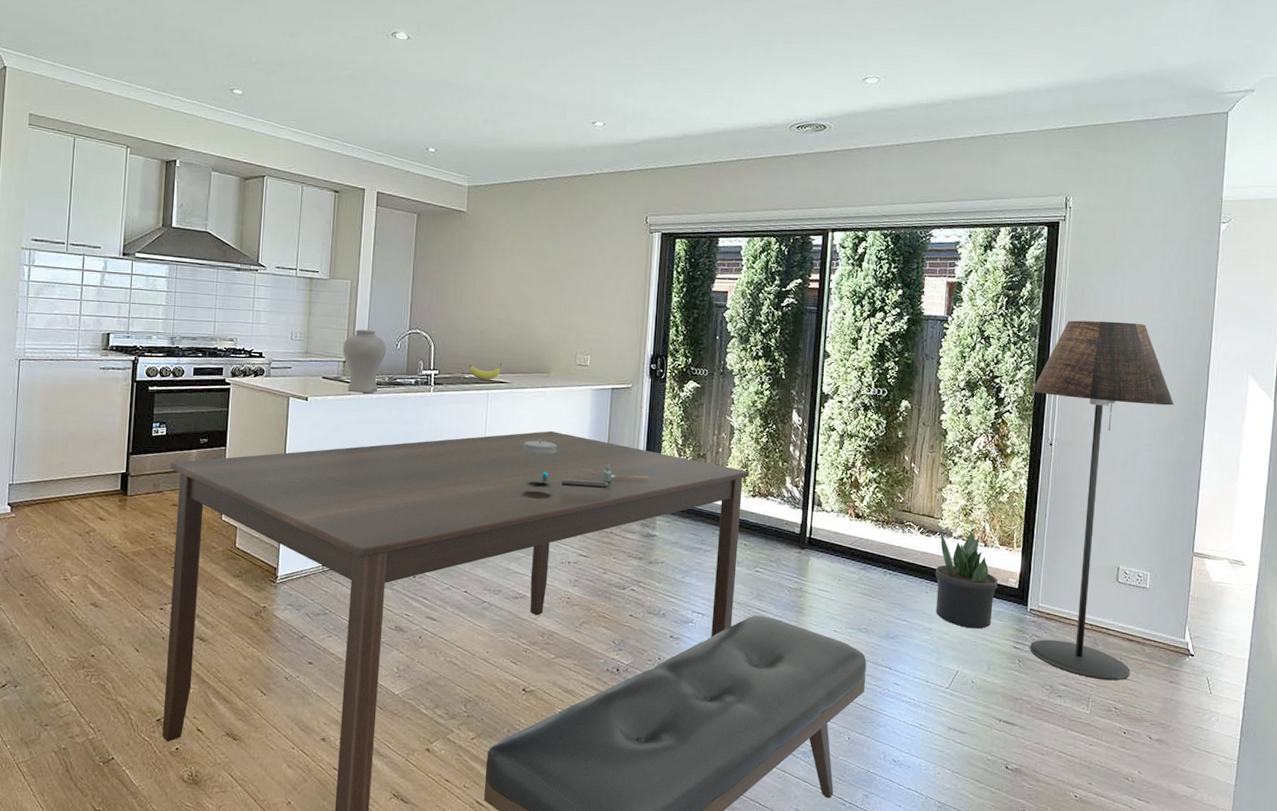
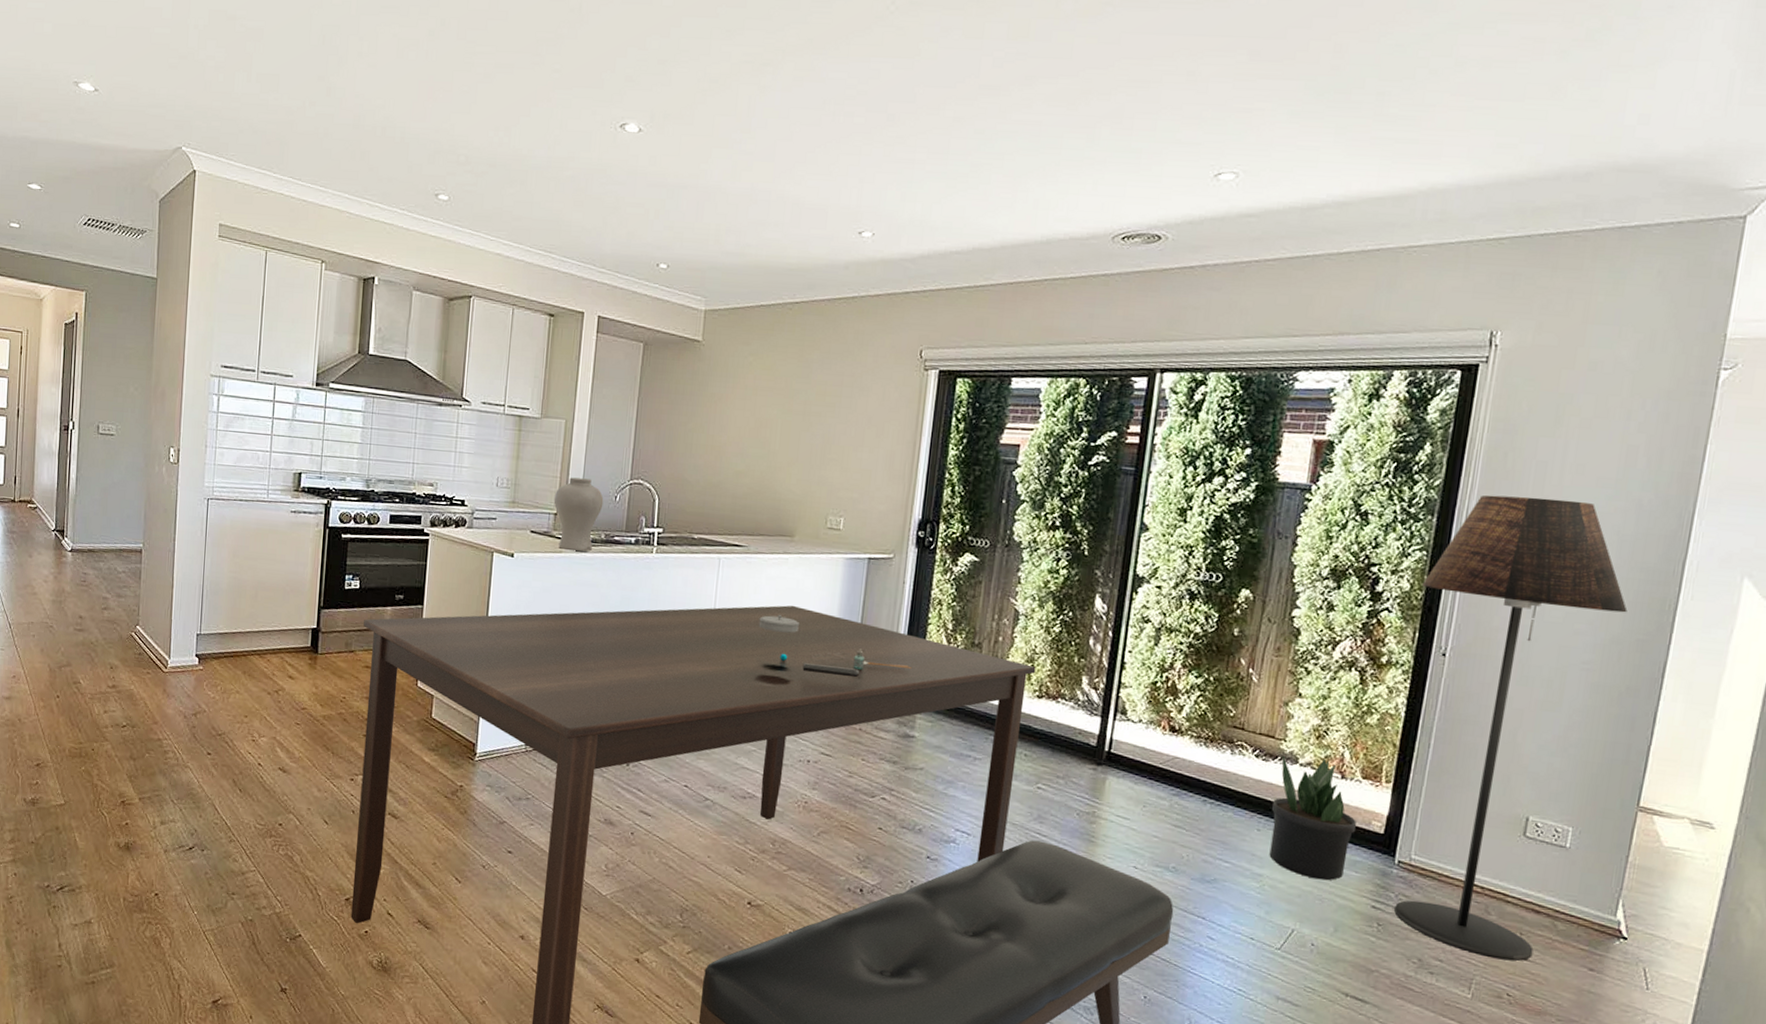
fruit: present [469,363,502,380] -> none [698,522,737,542]

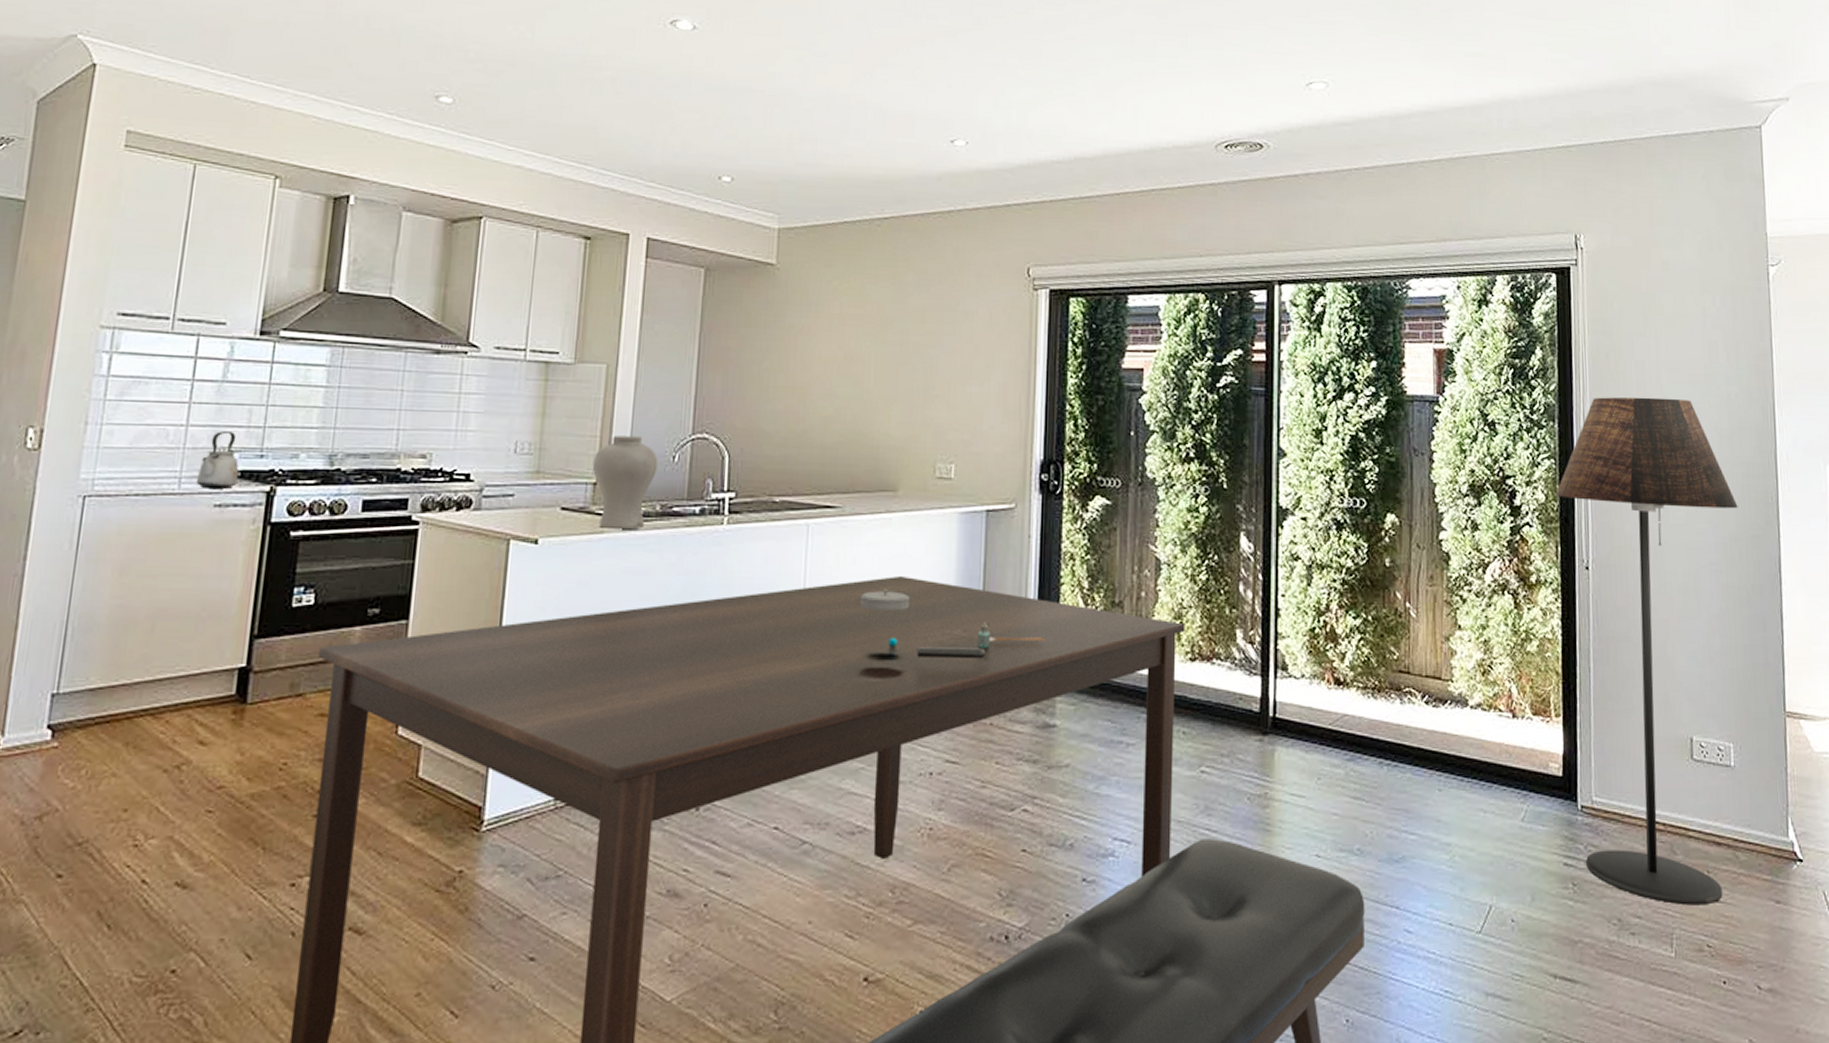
kettle: none [278,457,306,500] -> present [195,431,239,489]
planter: present [1269,755,1356,881] -> none [1450,697,1535,840]

